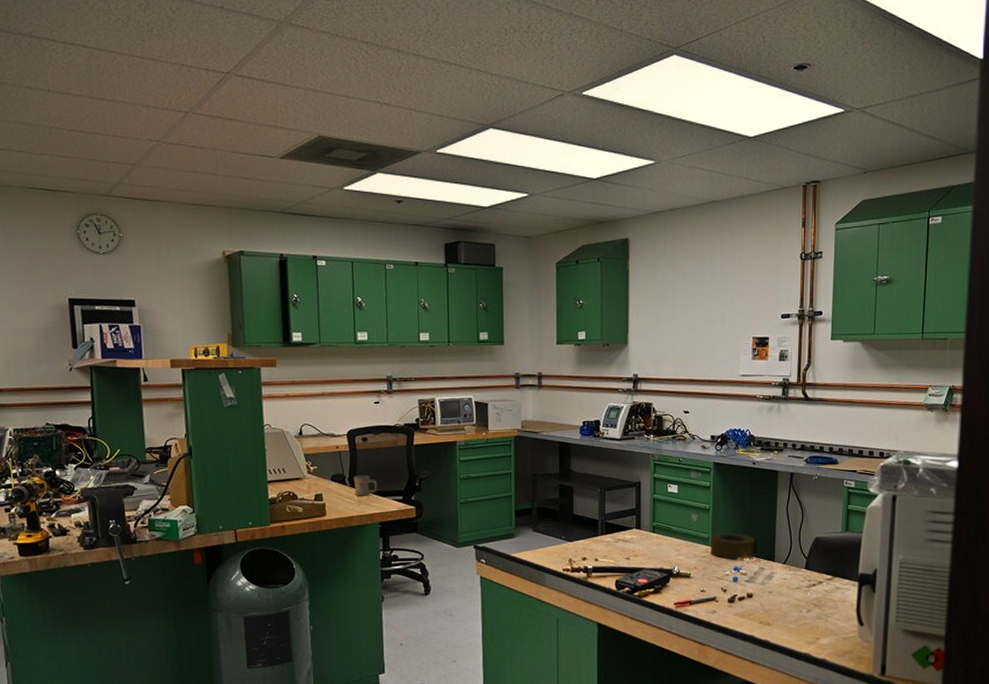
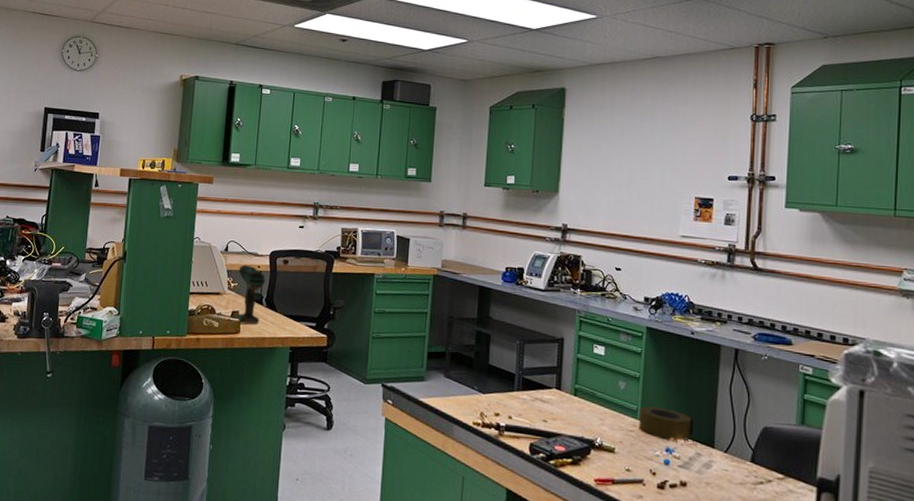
power drill: none [316,446,346,506] -> present [235,264,265,325]
mug: present [354,475,378,496] -> none [270,297,293,319]

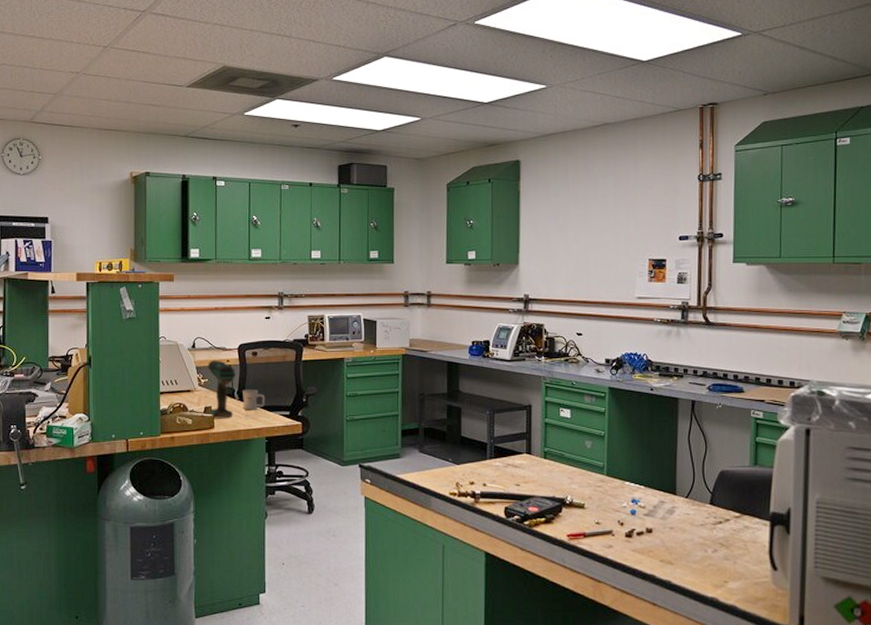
mug: none [270,297,293,319] -> present [243,389,266,410]
adhesive tape: present [639,406,694,440] -> none [606,461,657,491]

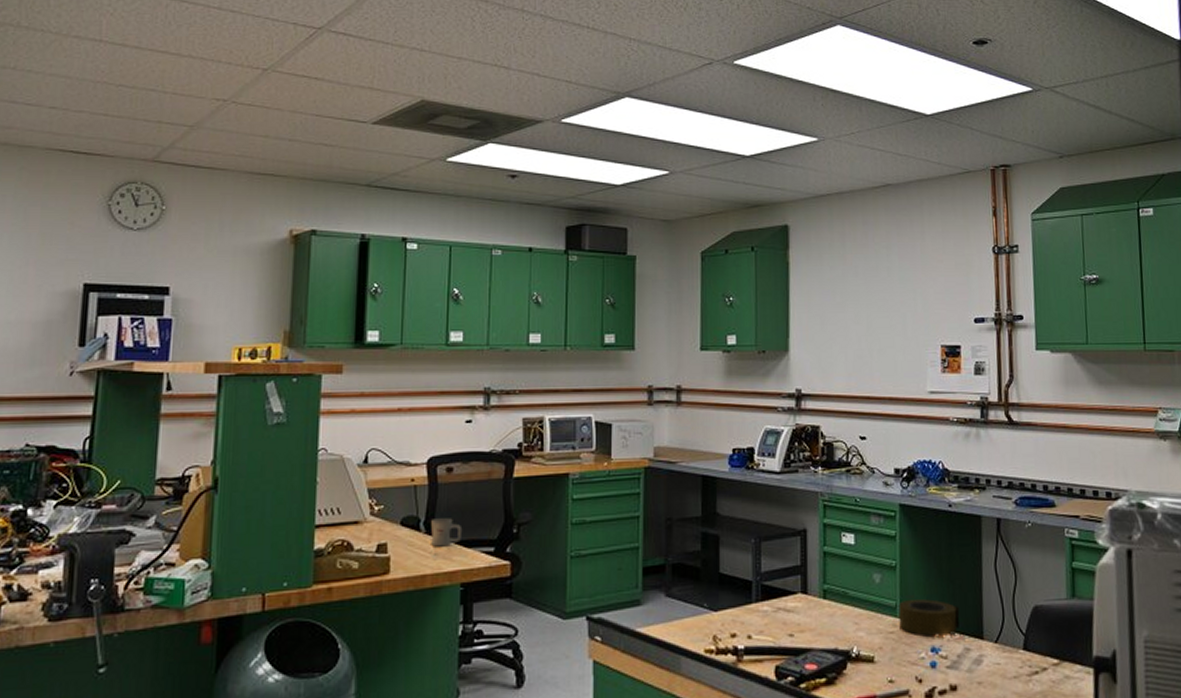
power drill: present [207,360,235,419] -> none [382,479,422,561]
adhesive tape: none [606,461,657,491] -> present [898,598,960,636]

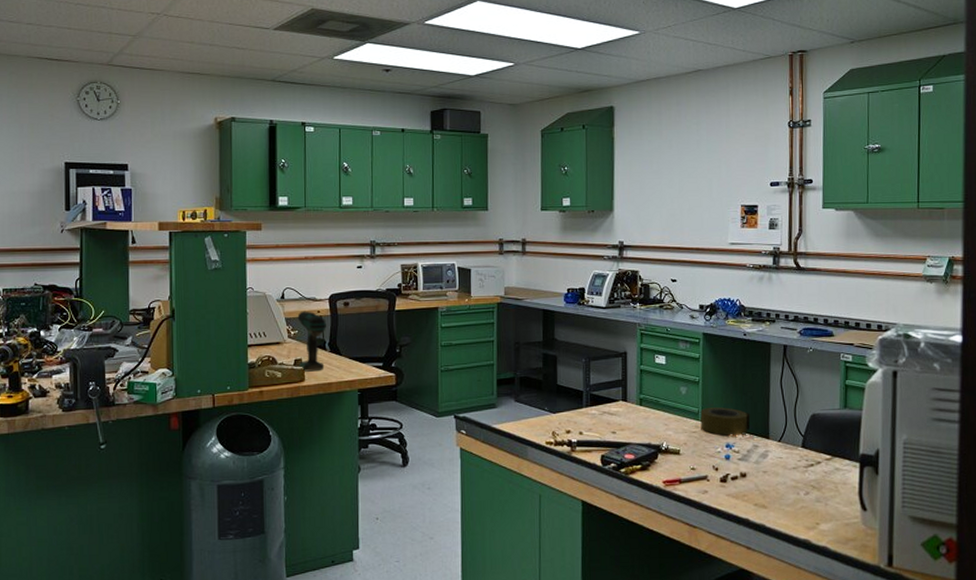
power drill: none [382,479,422,561] -> present [297,311,326,372]
mug: present [431,518,463,547] -> none [334,341,358,362]

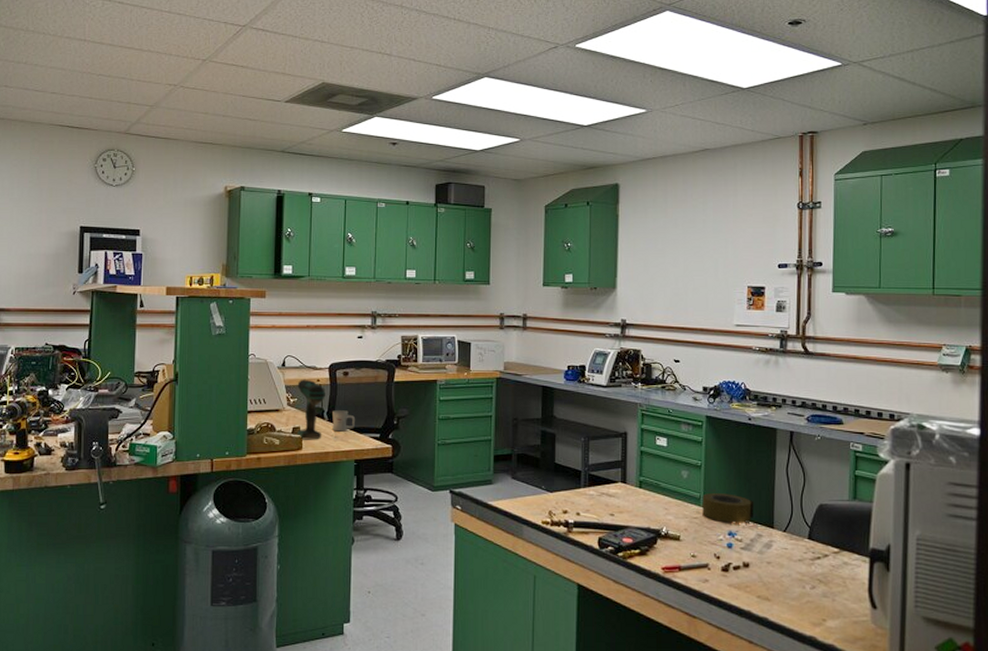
mug: none [334,341,358,362] -> present [332,410,356,432]

